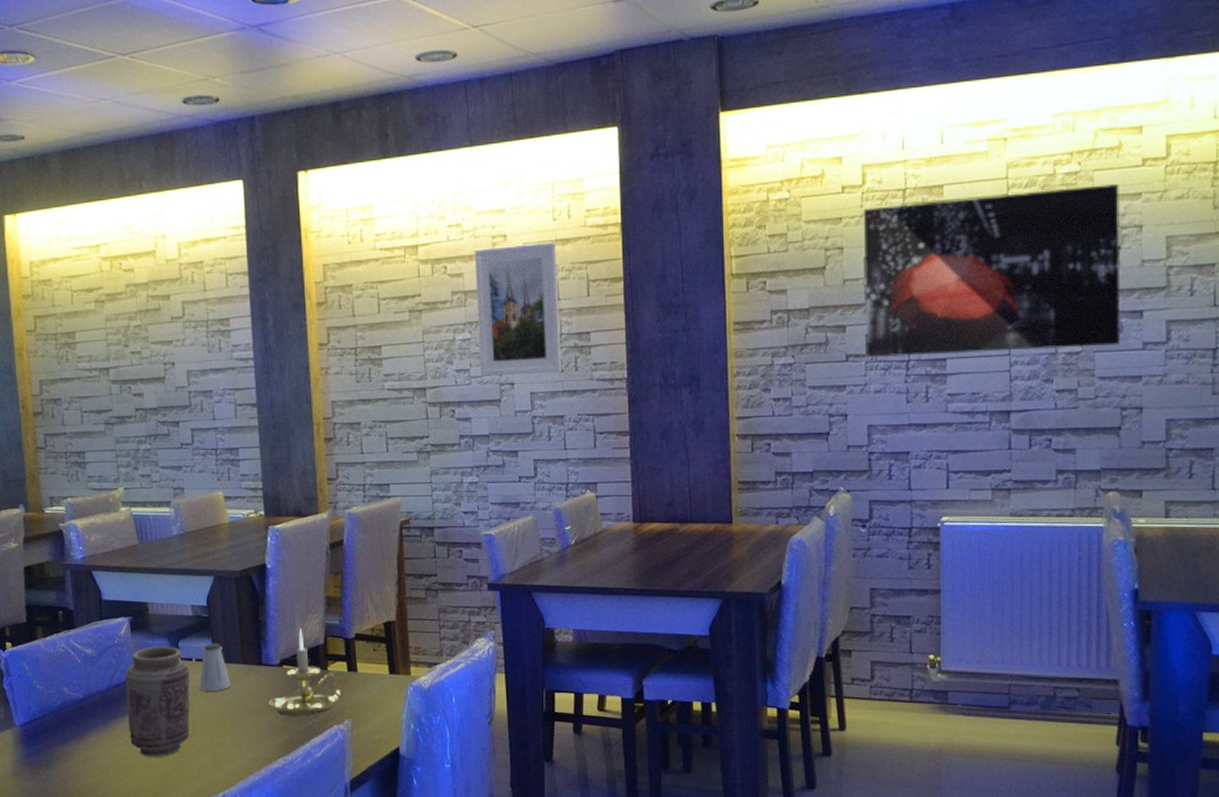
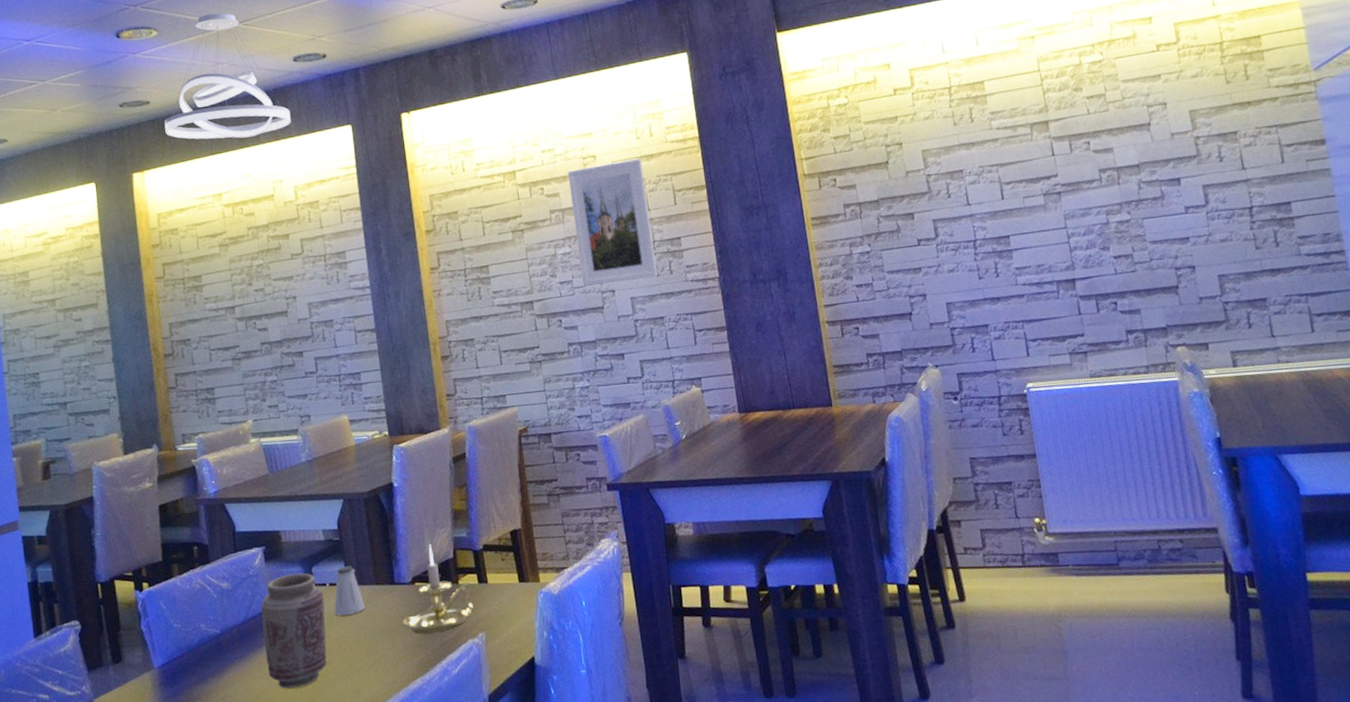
pendant light: none [40,41,177,186] -> present [164,13,291,140]
wall art: present [863,183,1121,358] -> none [915,68,1164,240]

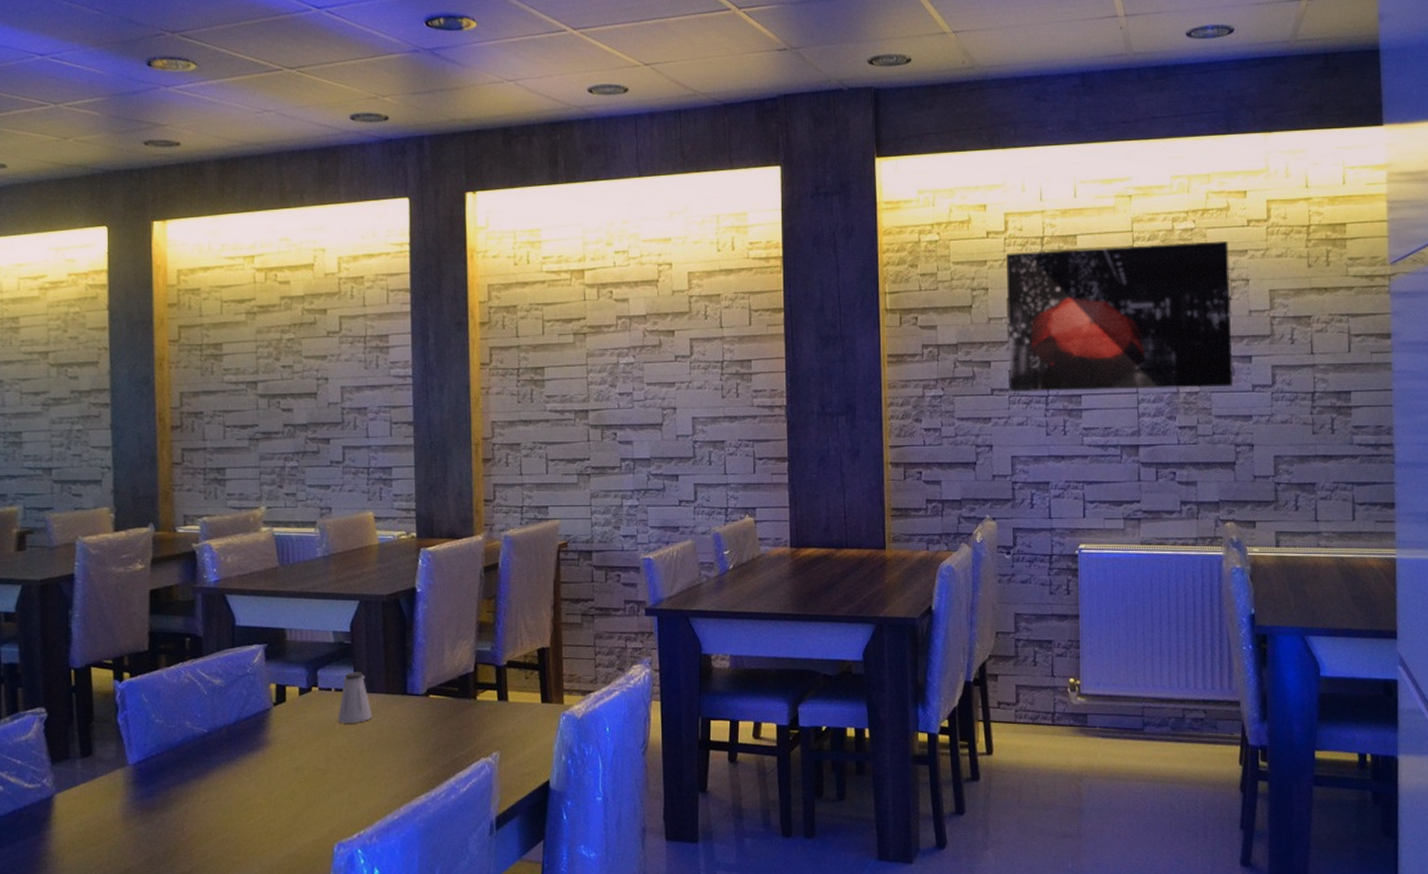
pendant light: present [164,13,291,140] -> none [195,53,342,197]
vase: present [261,573,327,689] -> none [256,675,327,796]
candle holder: present [403,543,473,634] -> none [412,655,491,748]
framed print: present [567,158,658,286] -> none [640,271,724,400]
wall art: none [915,68,1164,240] -> present [1005,240,1232,393]

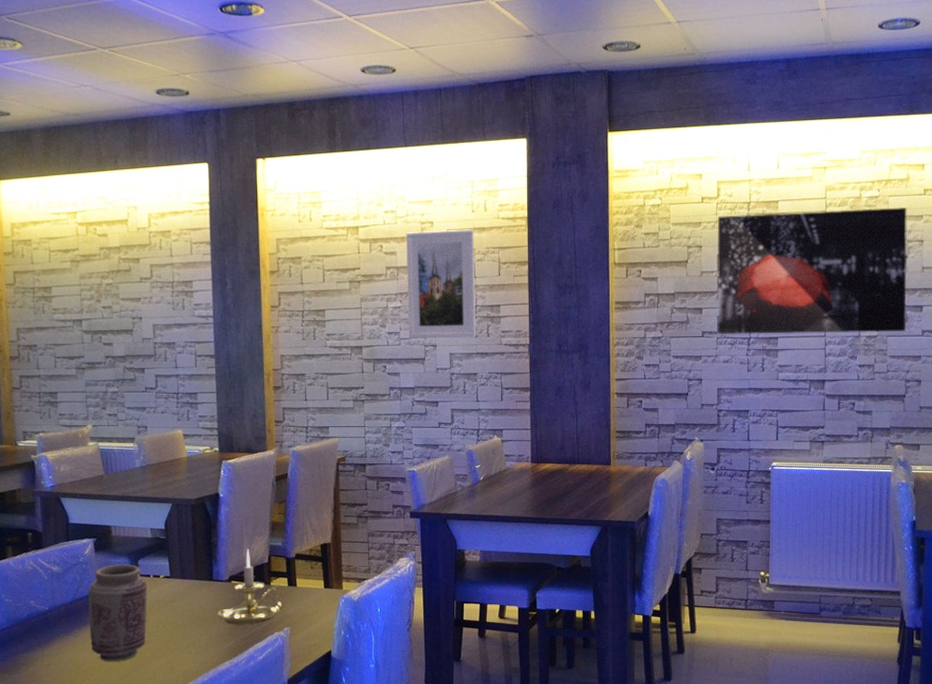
vase: none [256,675,327,796] -> present [88,564,147,662]
saltshaker: present [337,672,373,724] -> none [156,562,185,604]
candle holder: none [412,655,491,748] -> present [217,549,283,624]
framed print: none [640,271,724,400] -> present [406,229,477,339]

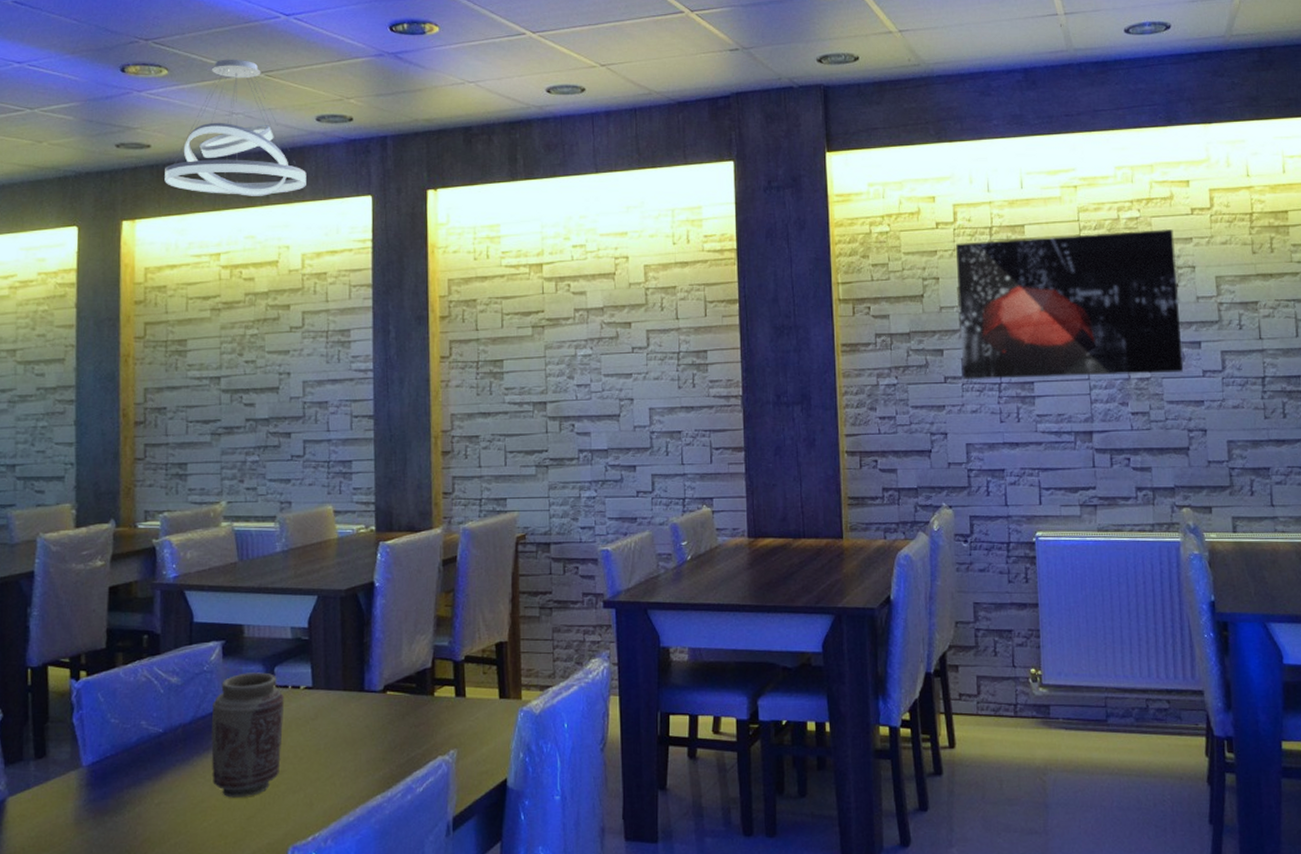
pendant light: none [24,34,150,161] -> present [164,59,307,196]
candle holder: present [217,549,283,624] -> none [368,650,449,746]
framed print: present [406,229,477,339] -> none [597,264,680,392]

